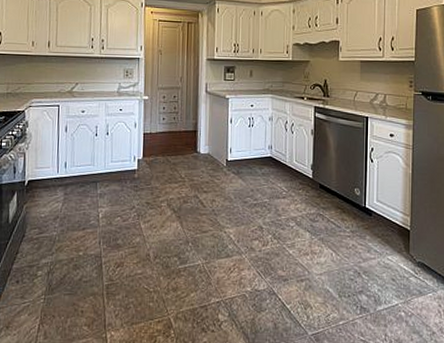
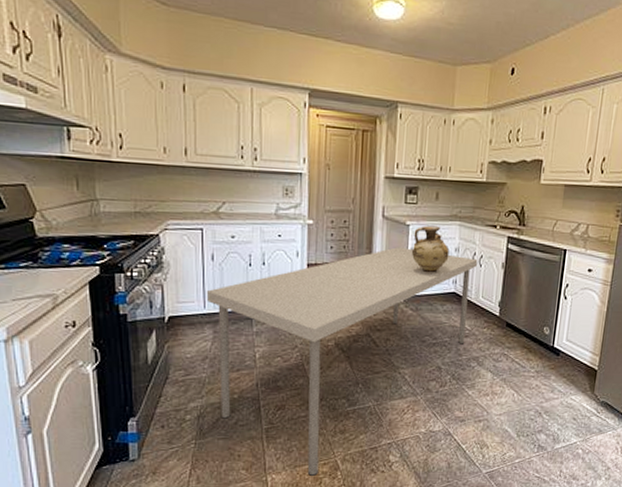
dining table: none [60,117,290,335] -> present [207,247,478,477]
ceramic jug: none [231,98,264,140] -> present [411,225,450,273]

